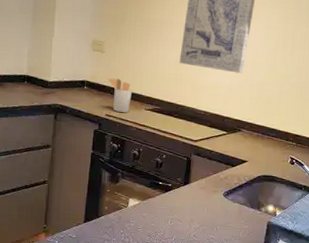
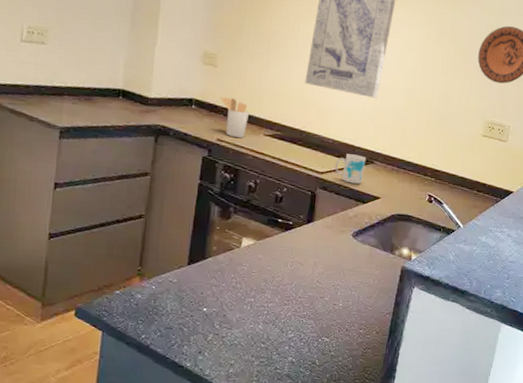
mug: none [206,123,235,150] -> present [334,154,367,184]

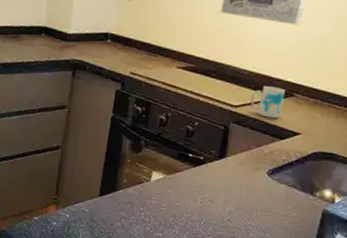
utensil holder: present [220,97,250,138] -> none [134,30,163,71]

